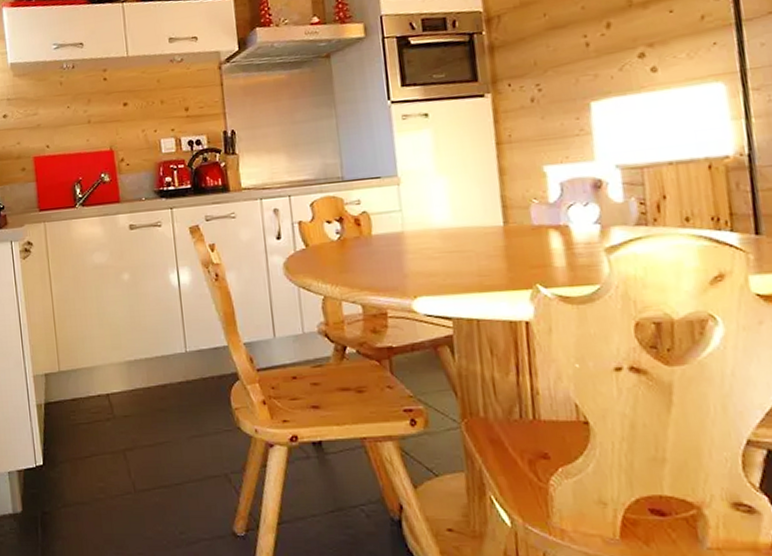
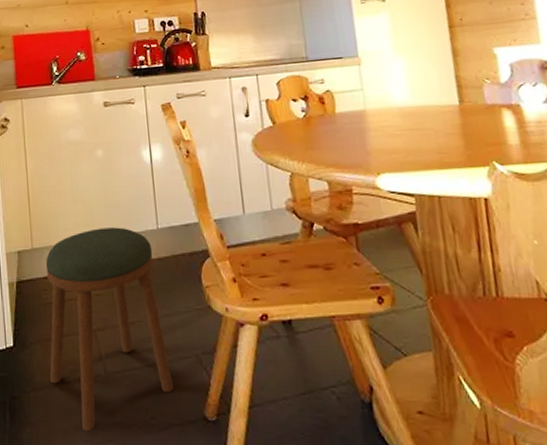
stool: none [73,350,203,545] -> present [45,227,174,432]

